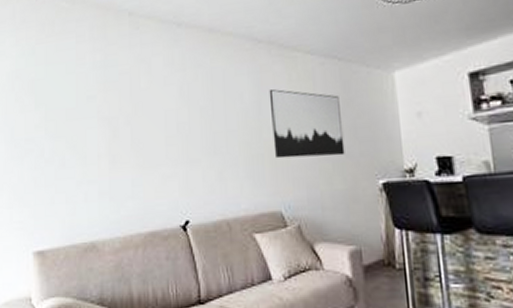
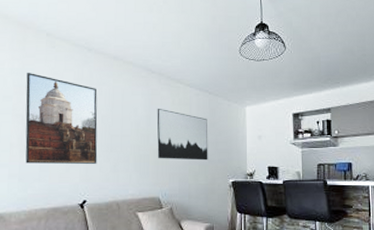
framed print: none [110,64,199,178] -> present [25,73,98,164]

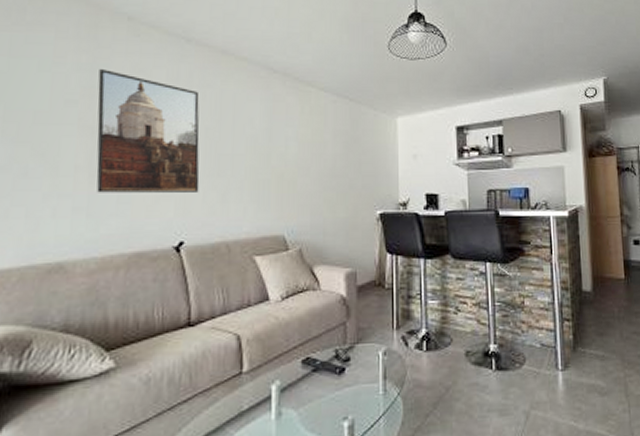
wall art: present [157,109,208,161] -> none [280,119,349,187]

